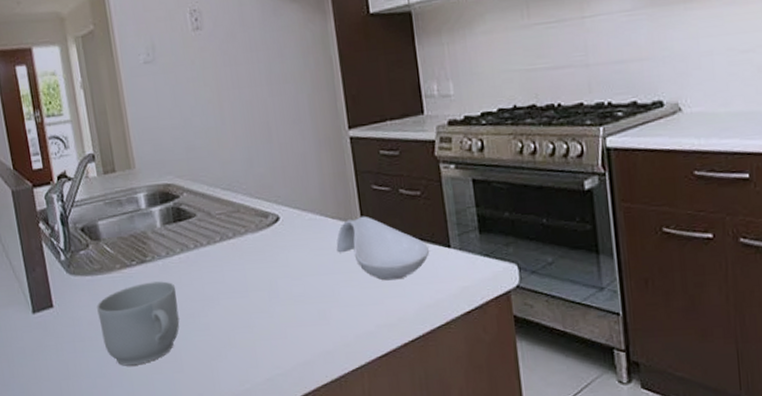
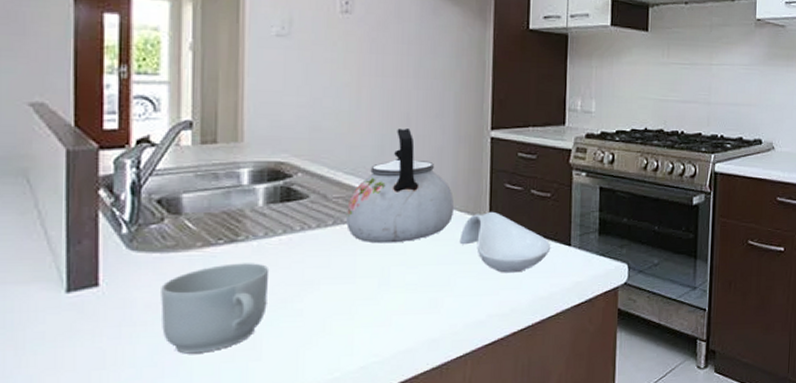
kettle: none [229,138,327,257] -> present [346,128,455,244]

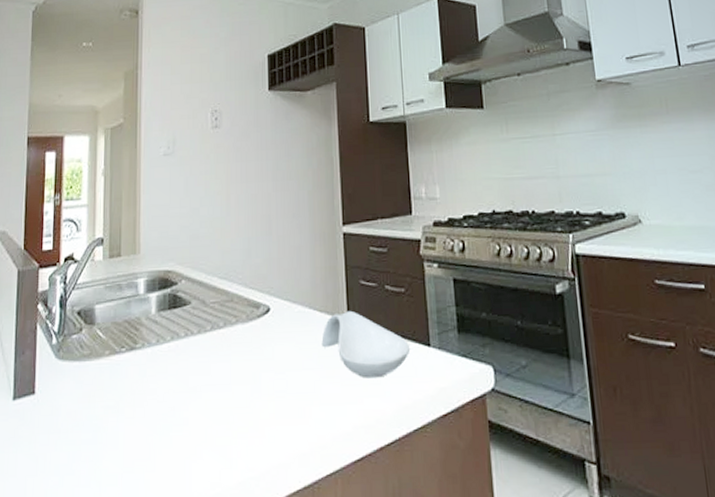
mug: present [161,263,270,354] -> none [78,370,161,463]
kettle: present [346,128,455,244] -> none [222,230,315,348]

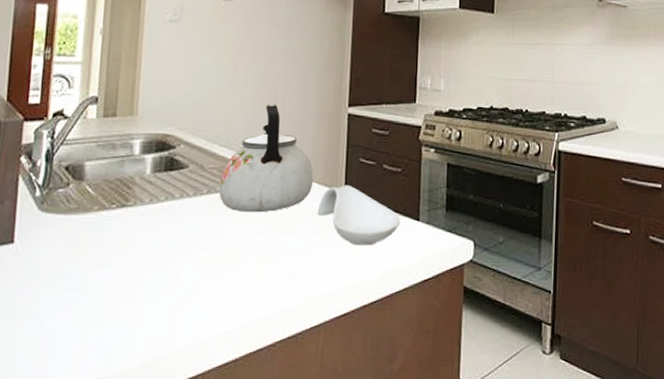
kettle: none [222,230,315,348] -> present [219,105,314,213]

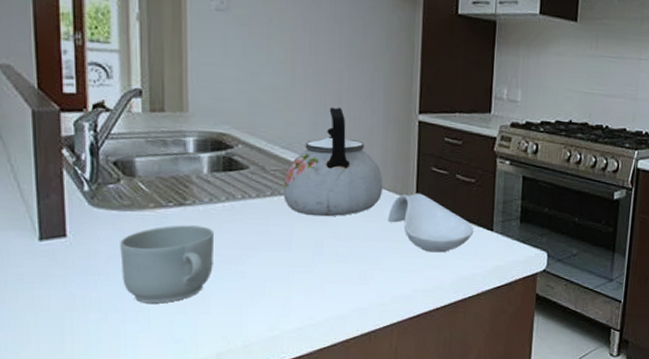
mug: none [60,227,152,310] -> present [120,225,215,304]

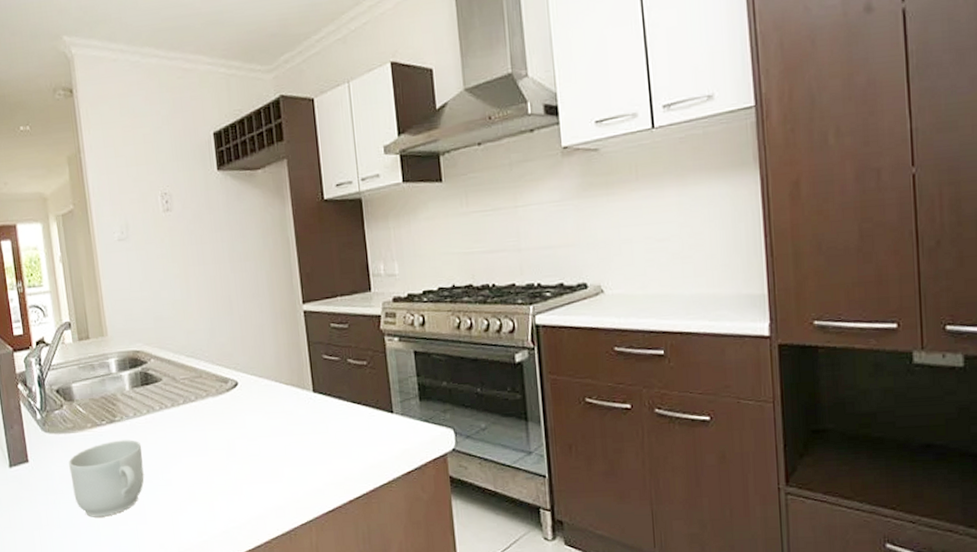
kettle: present [283,107,384,217] -> none [192,310,281,419]
spoon rest: present [387,192,474,253] -> none [289,383,375,443]

